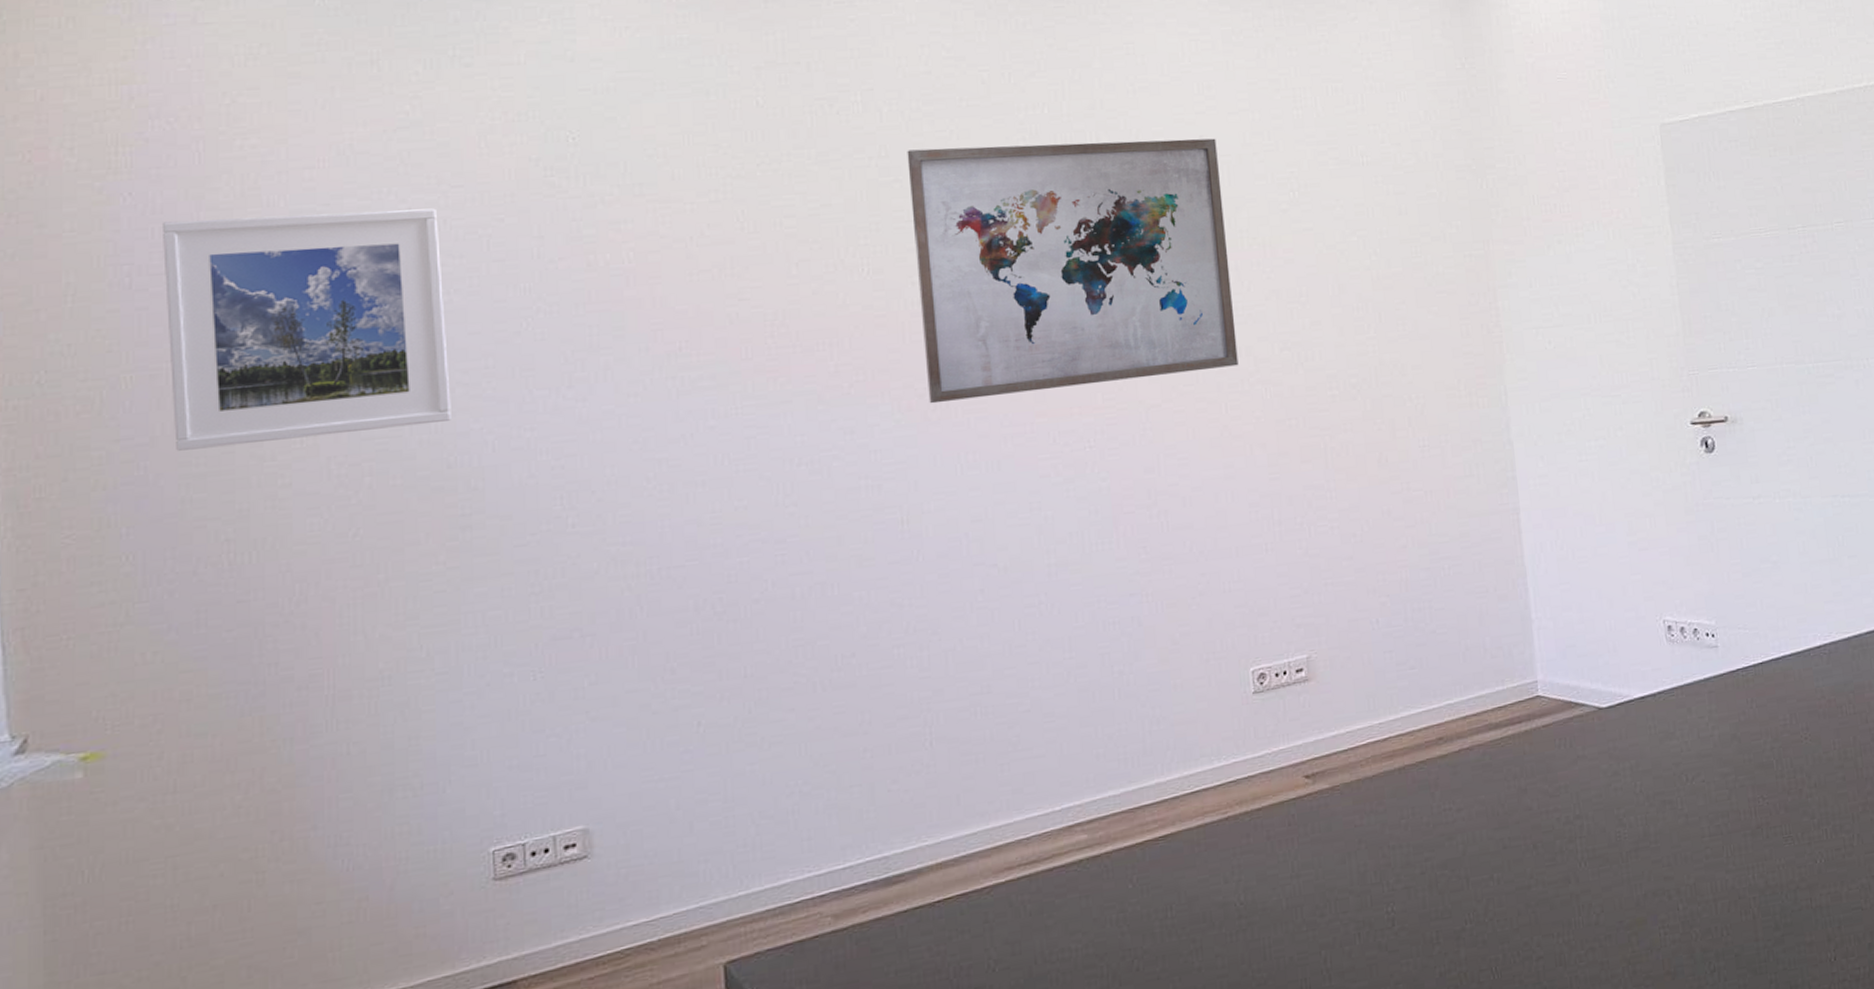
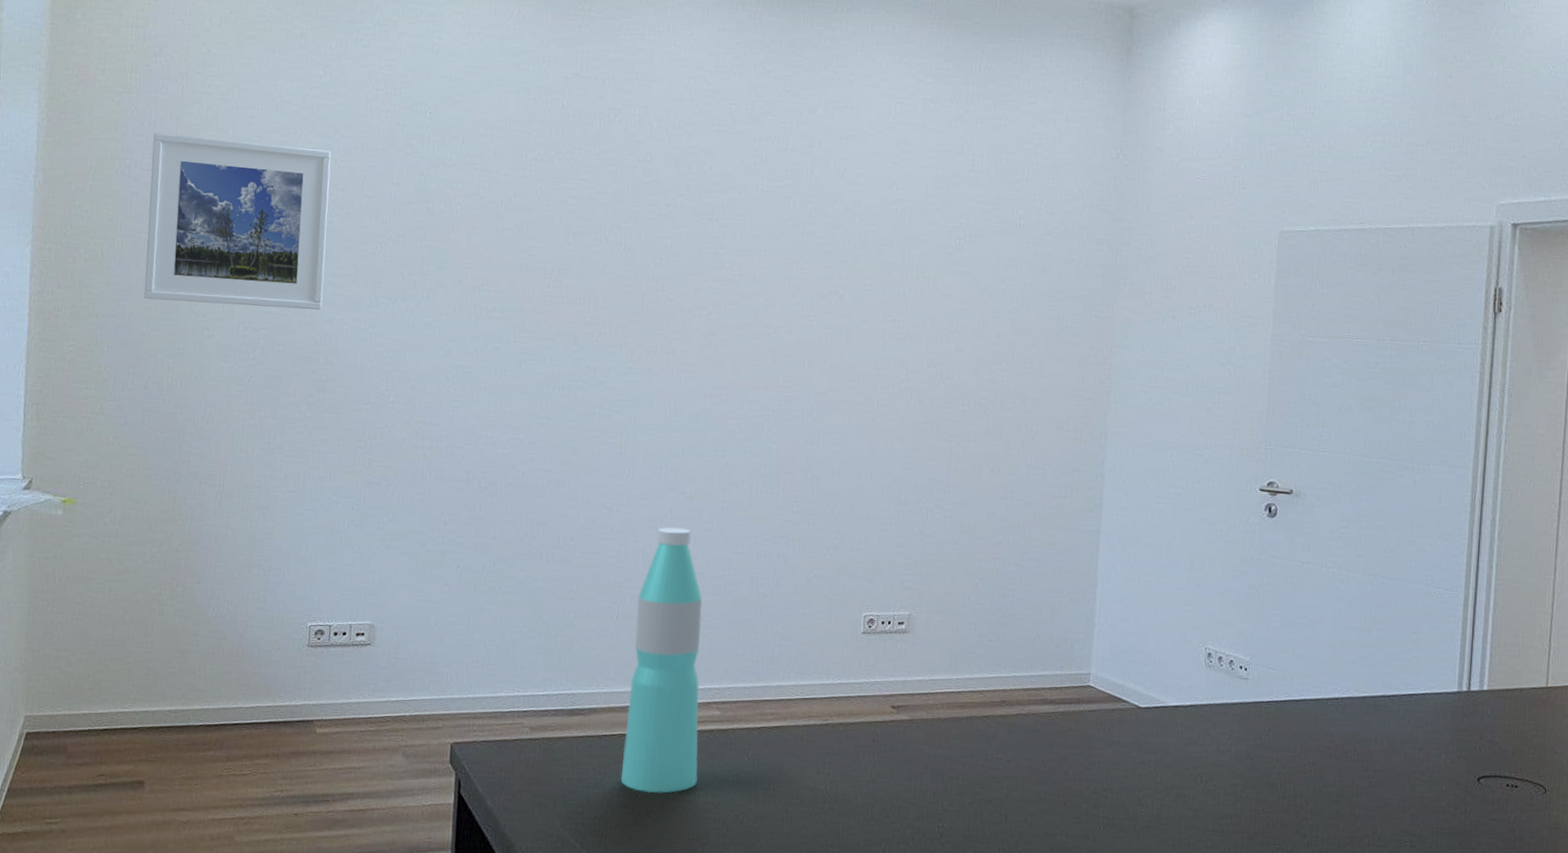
wall art: present [907,138,1239,404] -> none [654,159,905,373]
water bottle: none [954,609,1071,964] -> present [621,527,702,793]

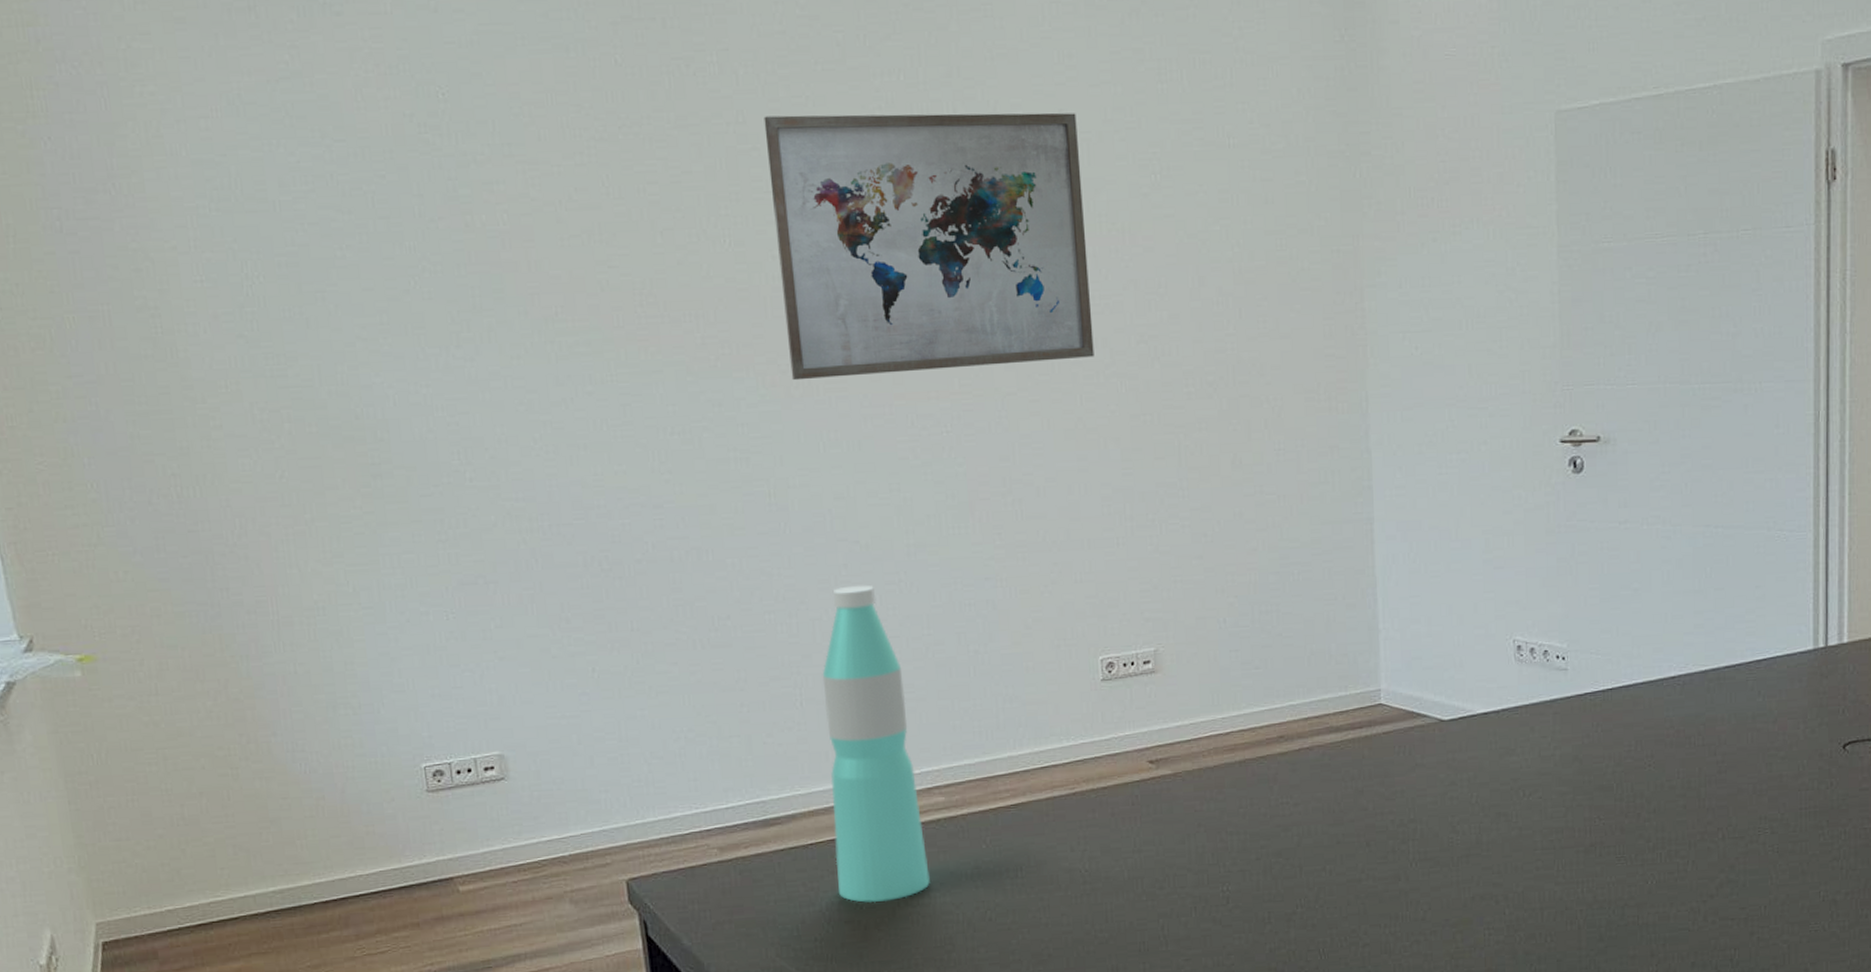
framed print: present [144,132,331,310] -> none [80,162,355,389]
wall art: none [654,159,905,373] -> present [764,112,1094,381]

